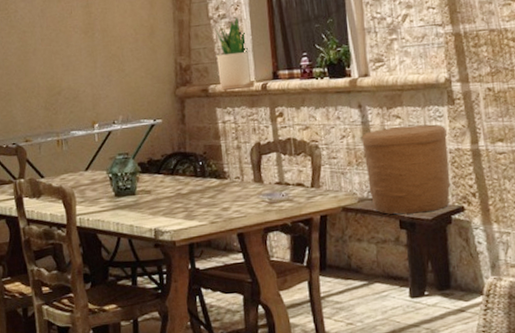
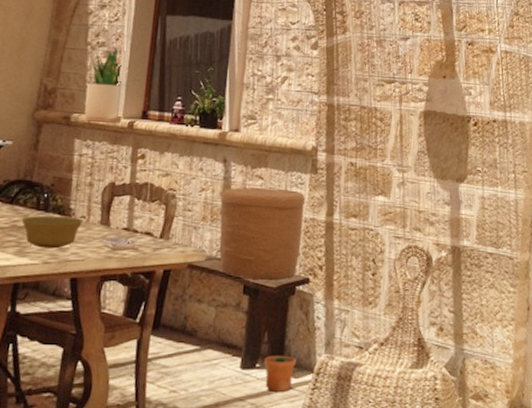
bowl: none [184,179,238,211] -> present [21,215,83,249]
planter: none [432,281,464,316] -> present [264,355,296,392]

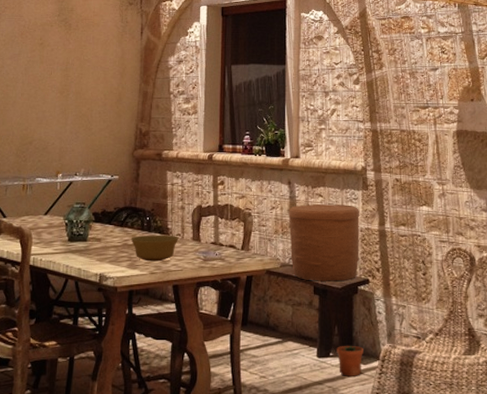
planter: present [84,47,122,123] -> none [172,95,203,156]

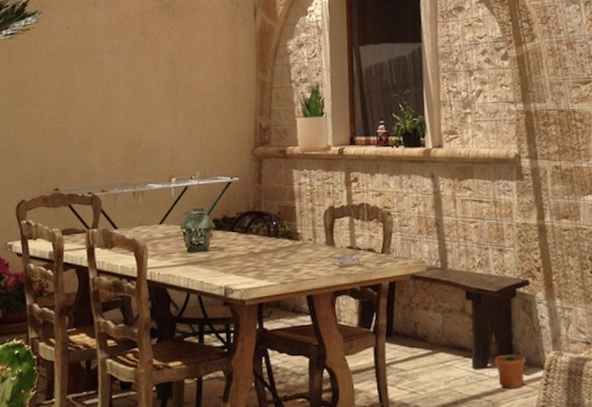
bowl: present [130,234,178,262] -> none [256,240,310,271]
planter: none [172,95,203,156] -> present [296,82,332,152]
woven basket: present [288,204,360,282] -> none [433,198,517,285]

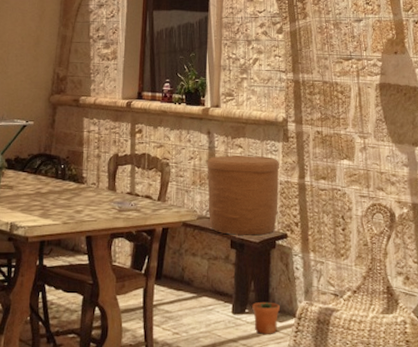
planter: present [296,82,332,152] -> none [90,40,121,103]
woven basket: none [433,198,517,285] -> present [207,155,279,236]

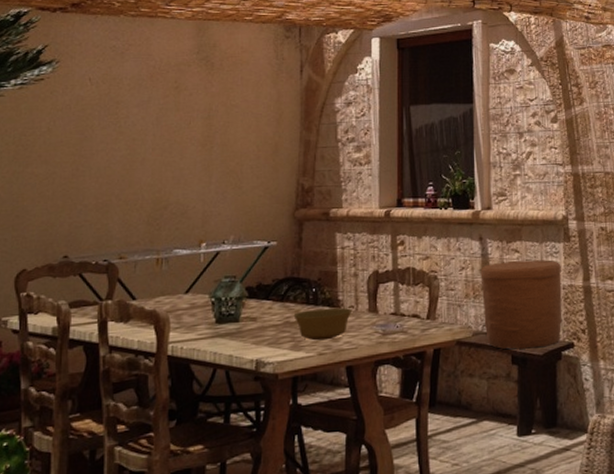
bowl: none [44,183,93,211] -> present [293,307,351,341]
planter: present [252,301,280,334] -> none [539,419,570,455]

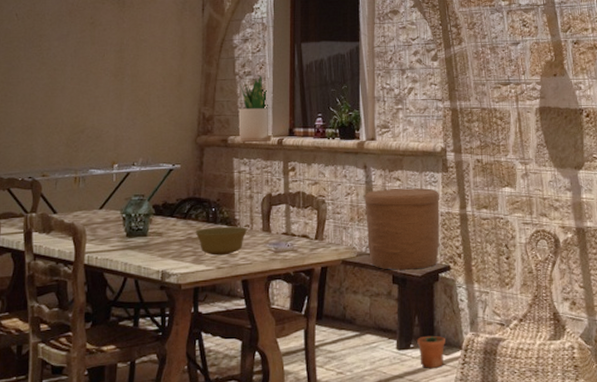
planter: none [341,142,378,215] -> present [238,75,272,142]
planter: none [539,419,570,455] -> present [417,335,445,368]

